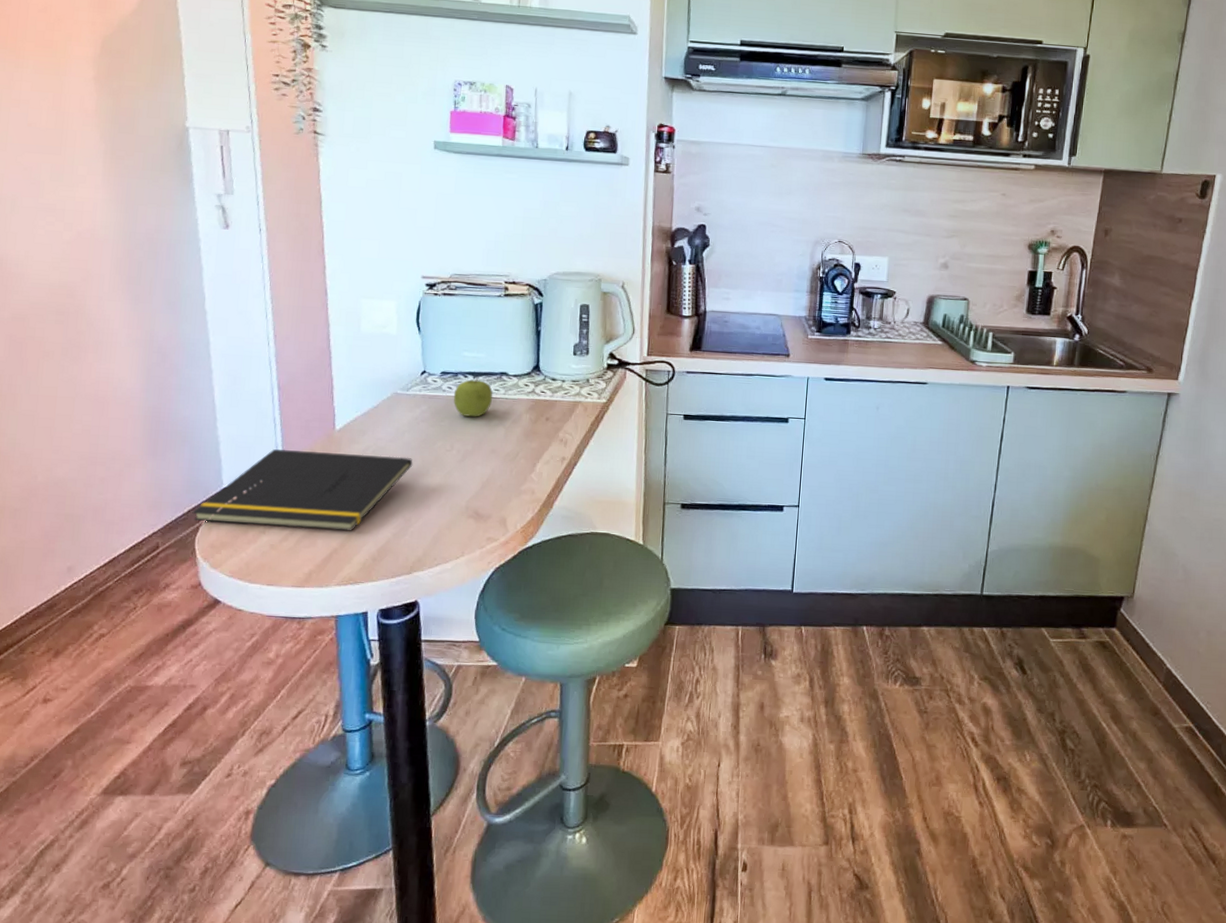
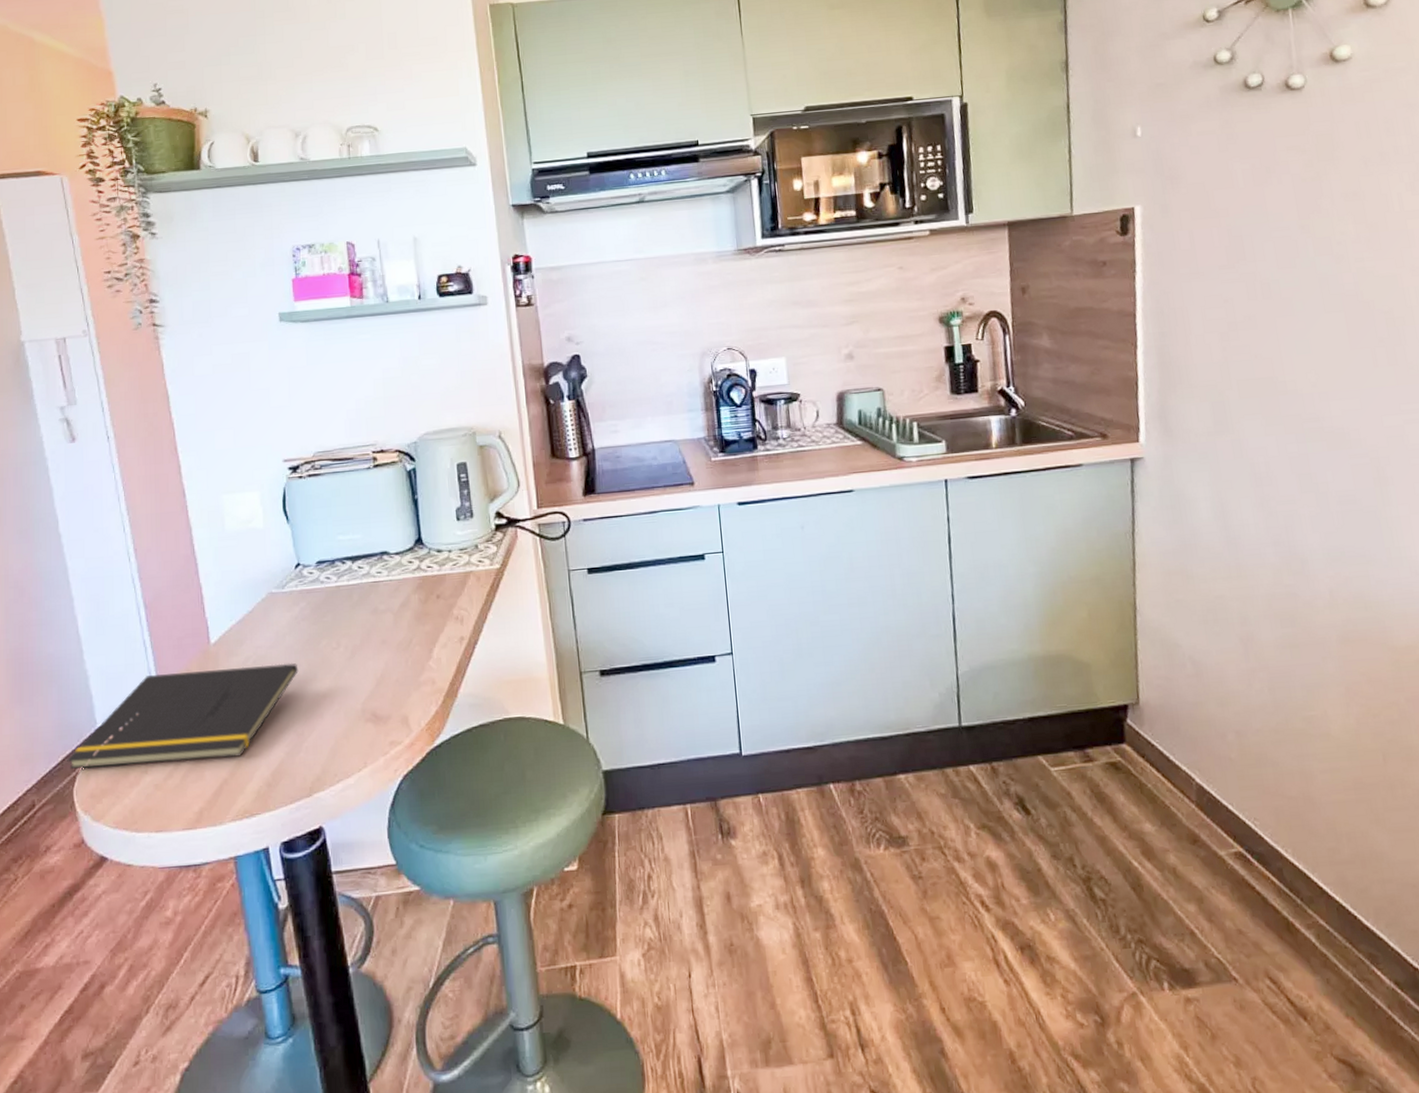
fruit: present [453,376,493,417] -> none [333,560,376,608]

